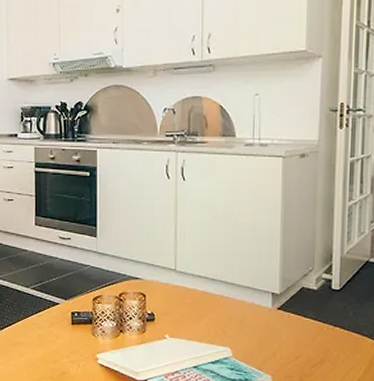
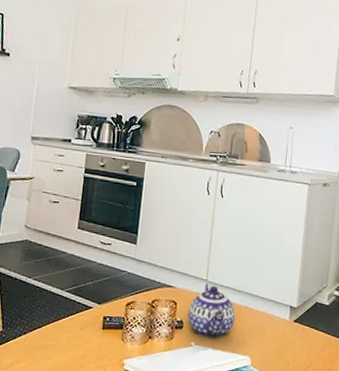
teapot: none [158,273,210,330] -> present [187,283,236,339]

